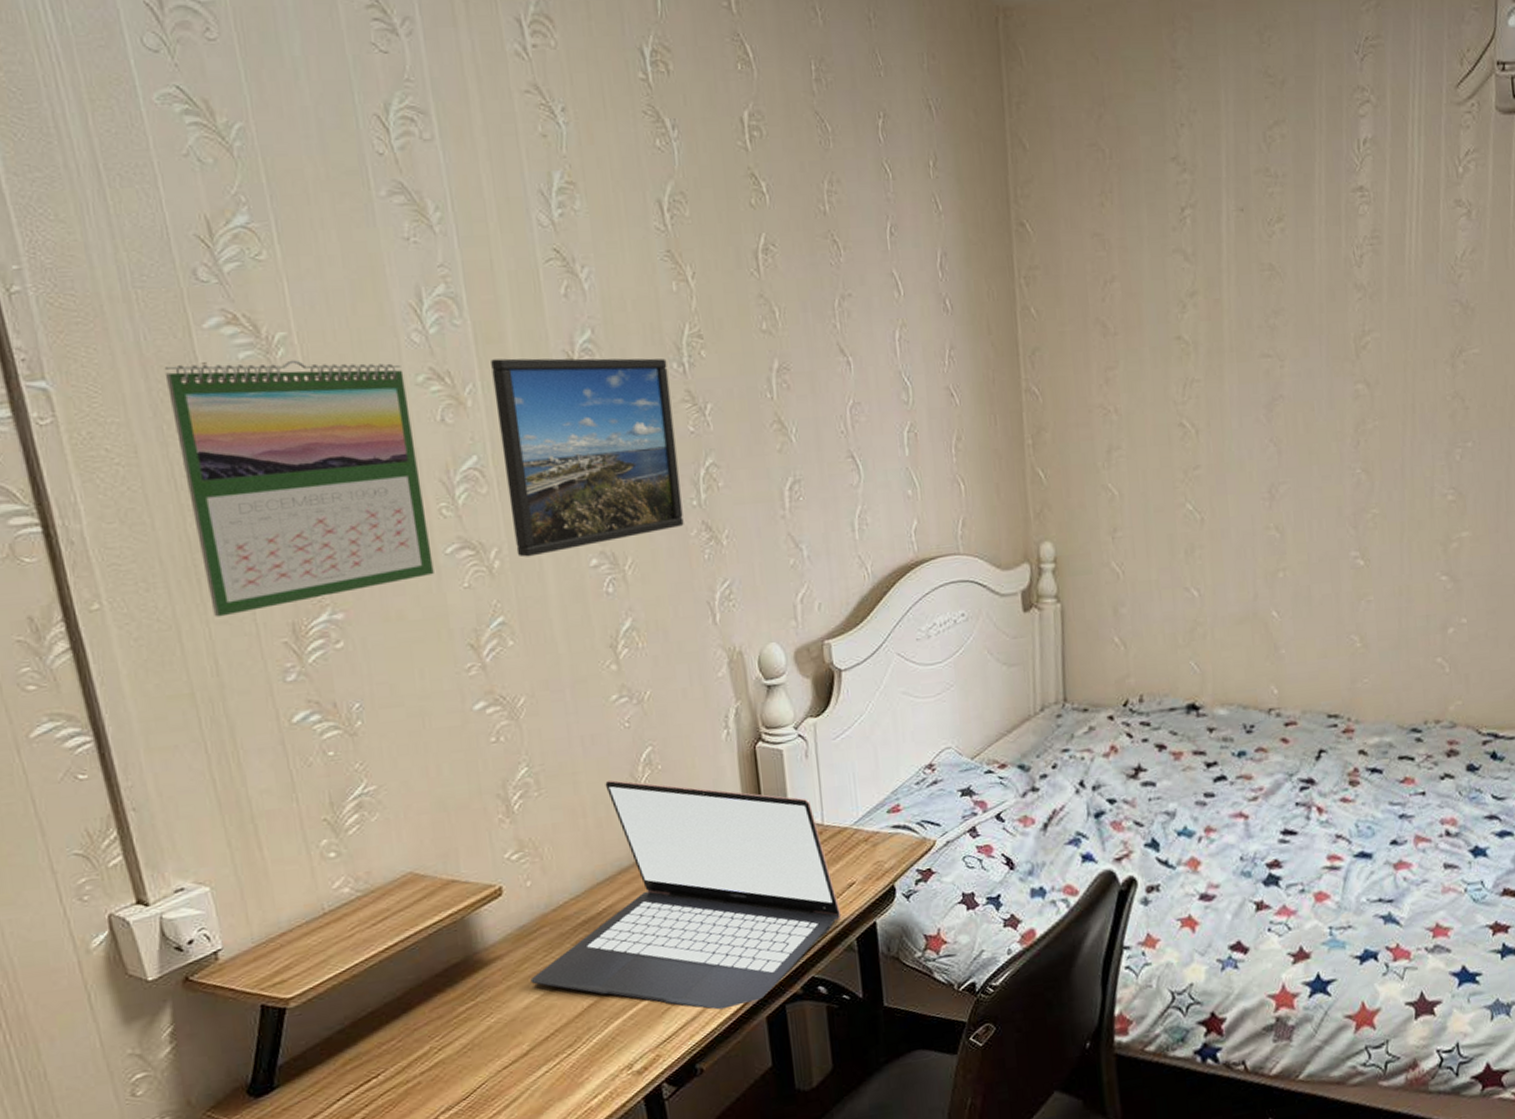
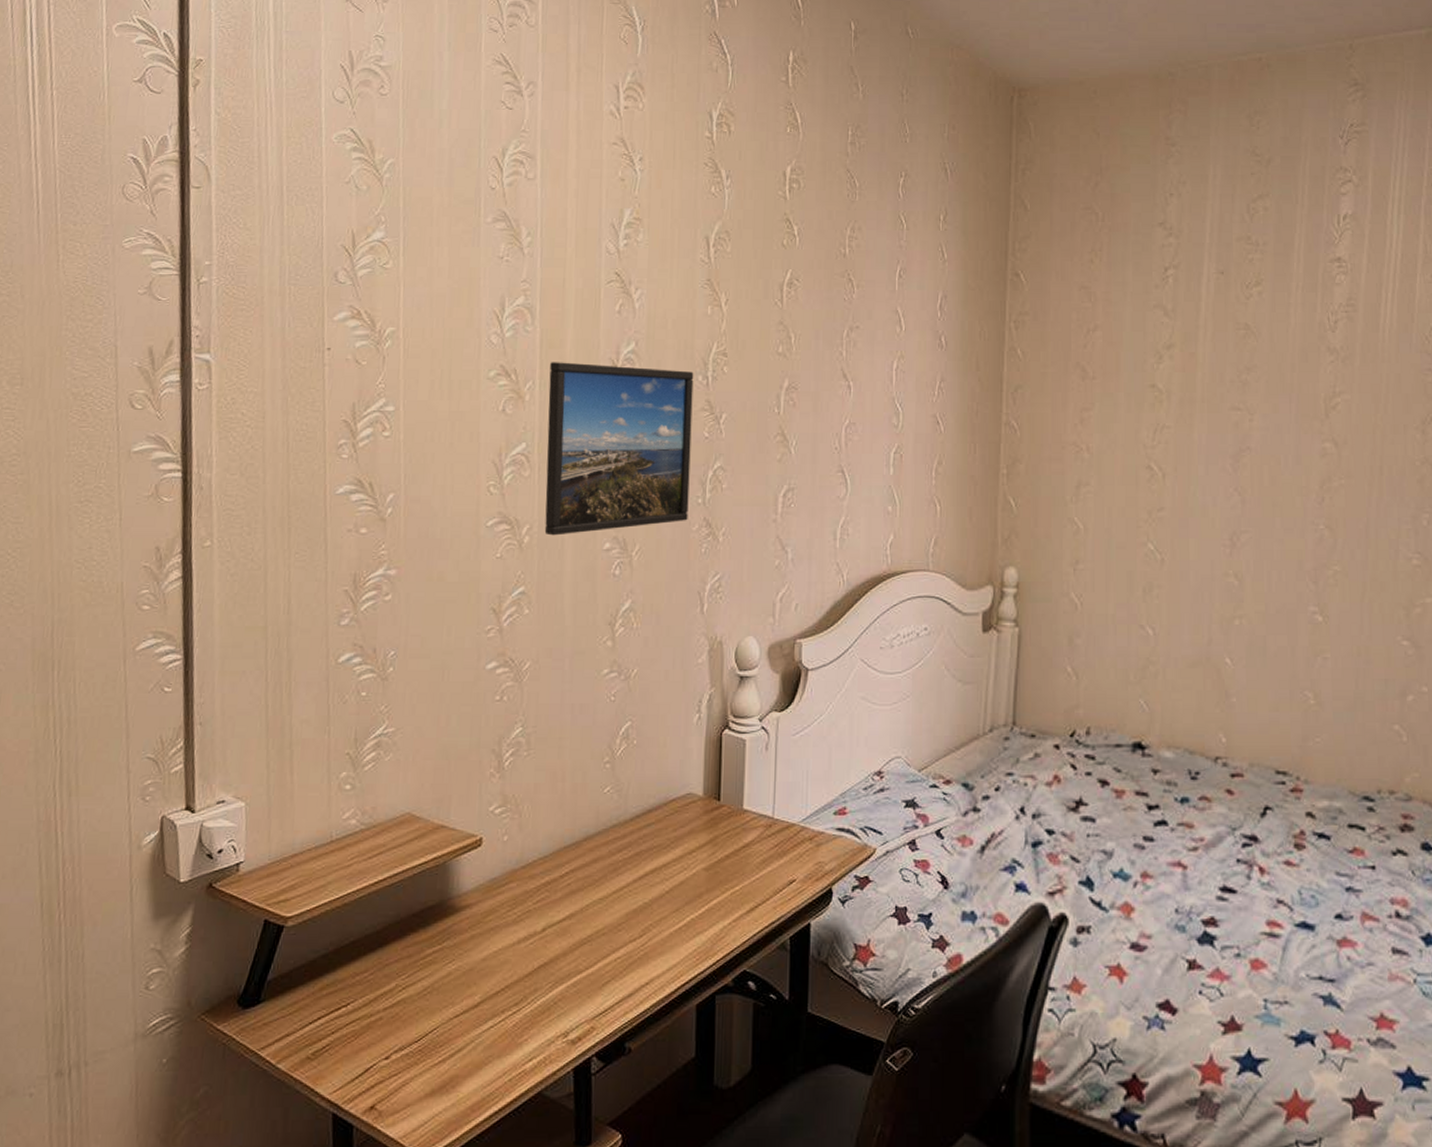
calendar: present [164,360,434,617] -> none [295,349,480,563]
laptop: present [530,779,842,1010] -> none [492,748,779,990]

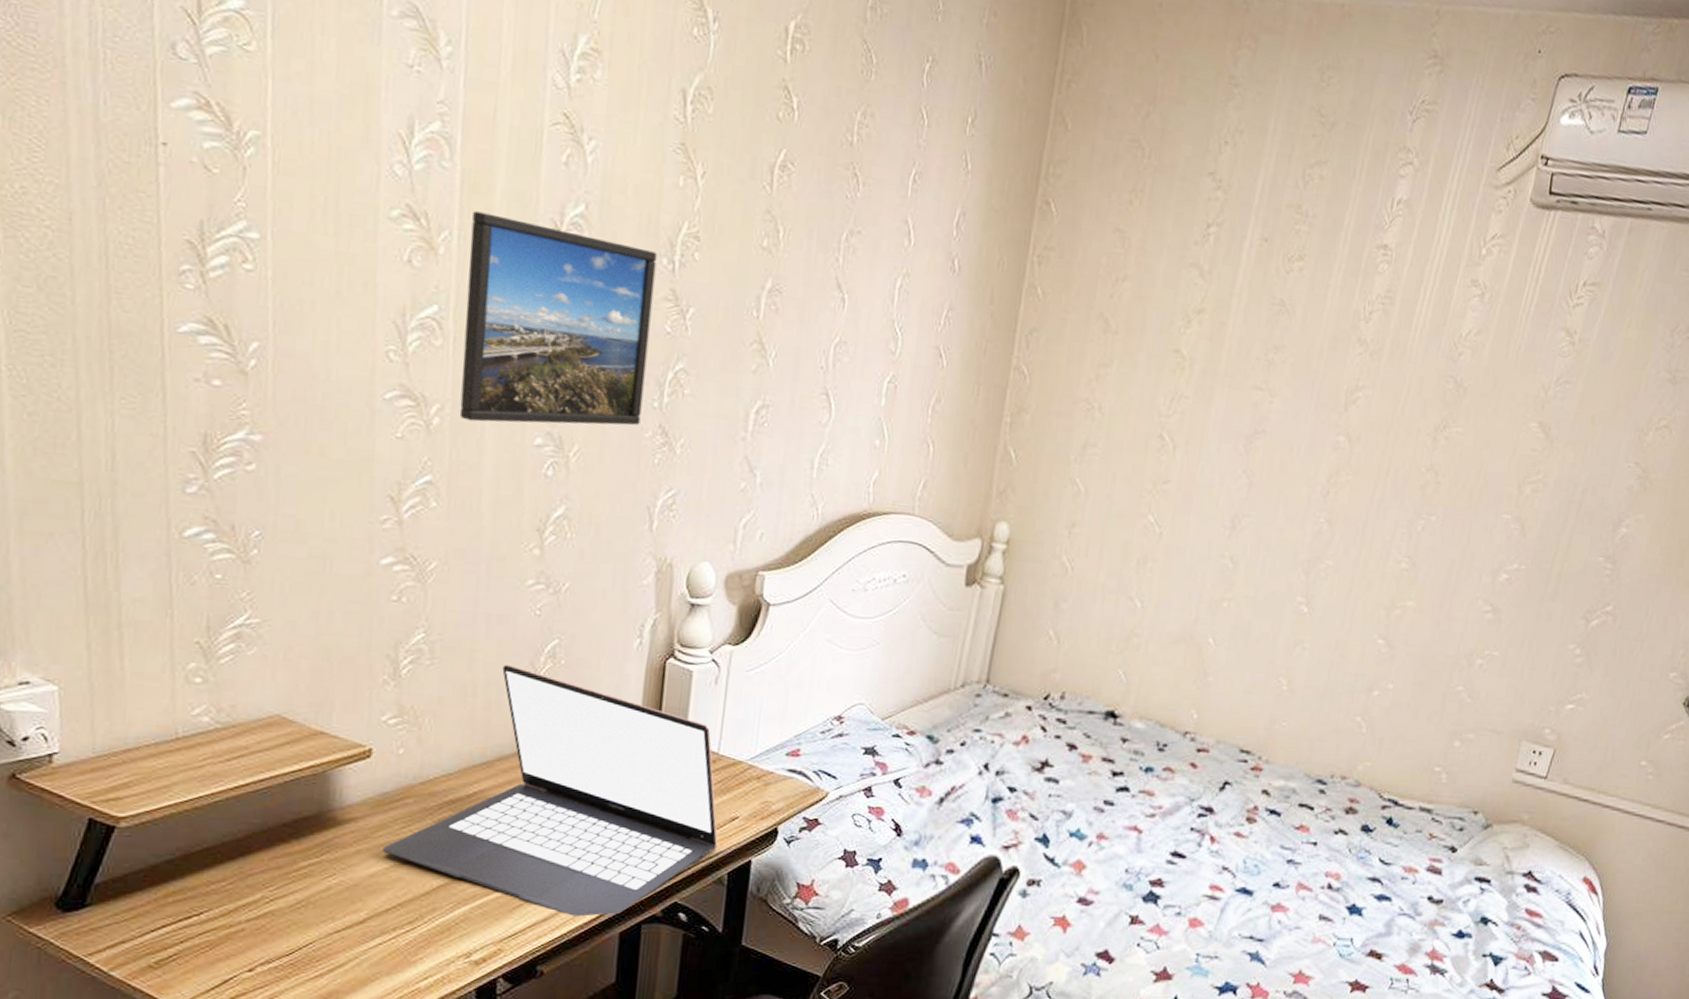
laptop: none [492,748,779,990] -> present [382,664,718,917]

